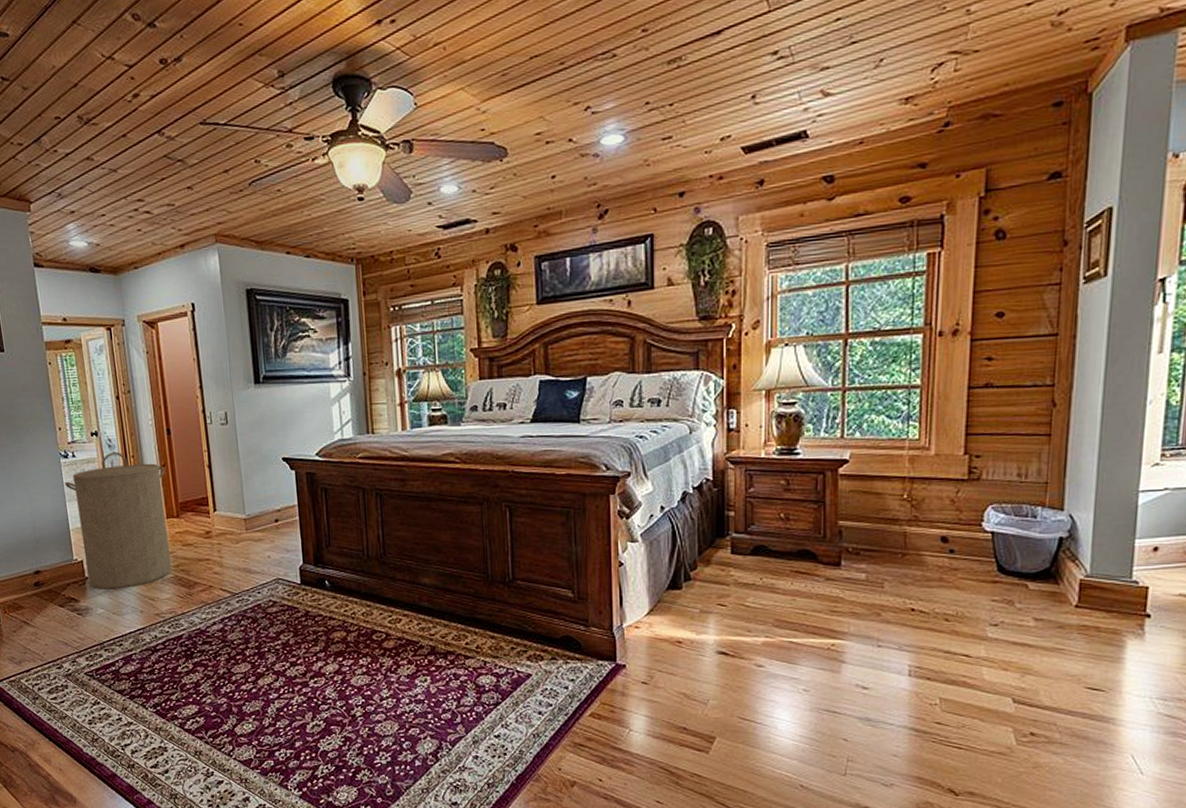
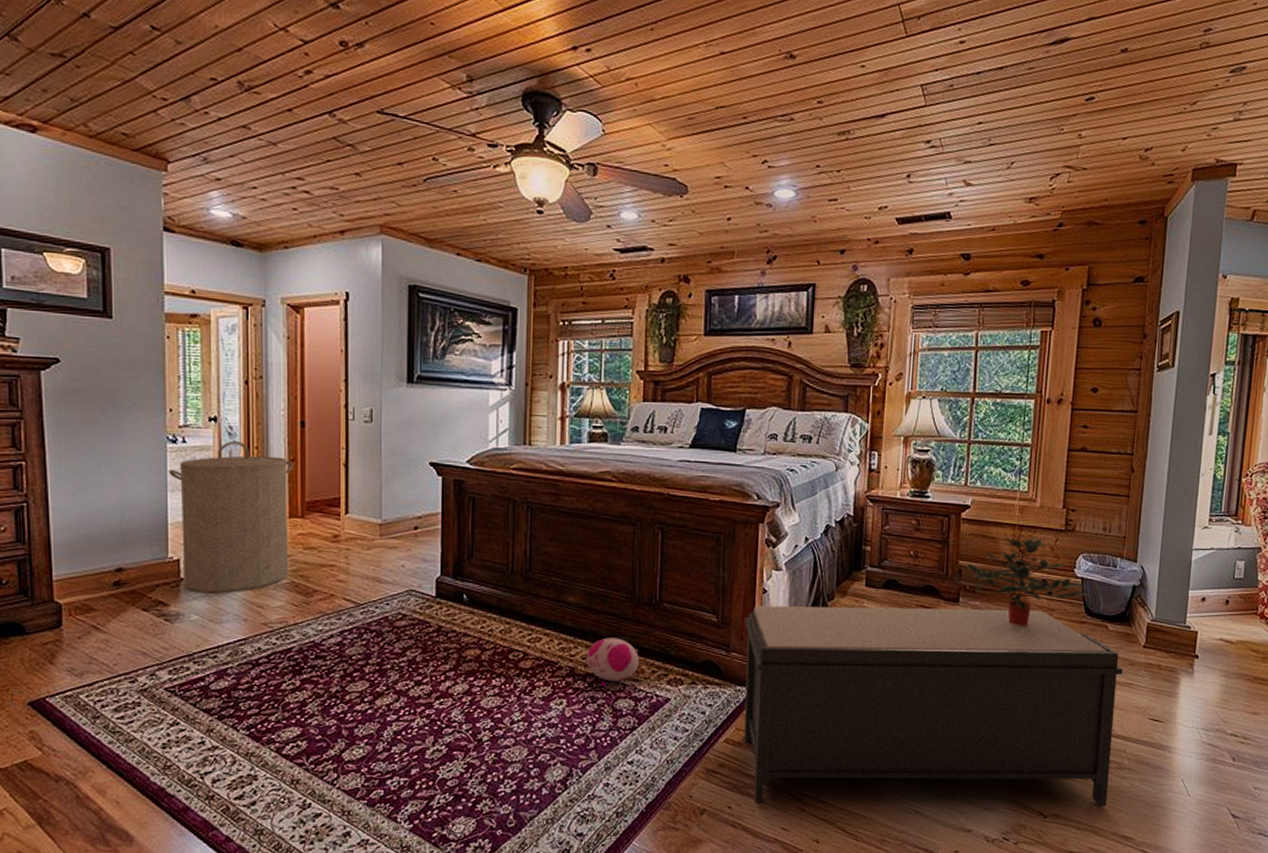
plush toy: none [446,616,497,664] -> present [587,637,639,686]
bench: none [602,570,1049,784] -> present [743,606,1123,807]
potted plant: none [847,489,1006,590] -> present [966,537,1092,627]

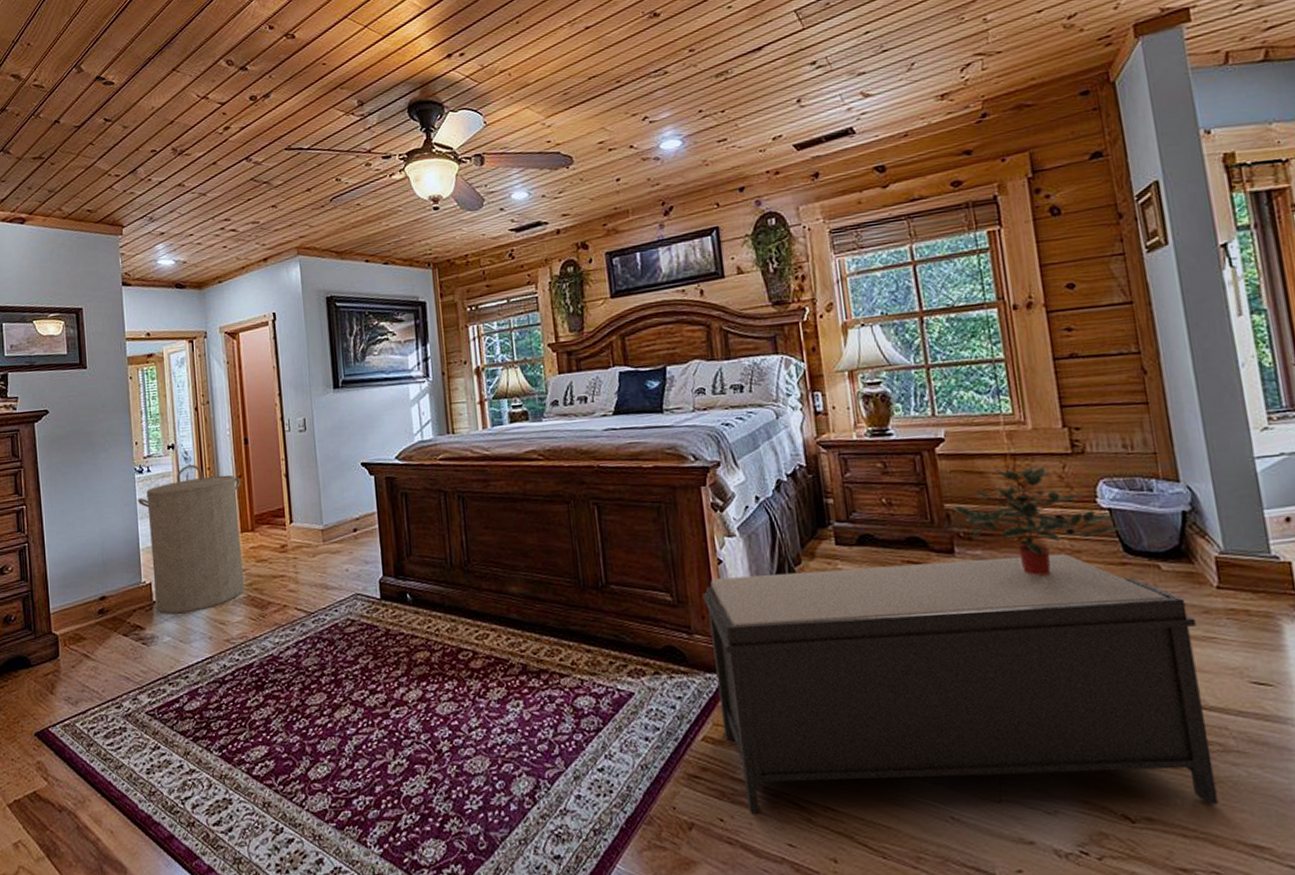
plush toy: present [587,637,639,686] -> none [537,628,594,683]

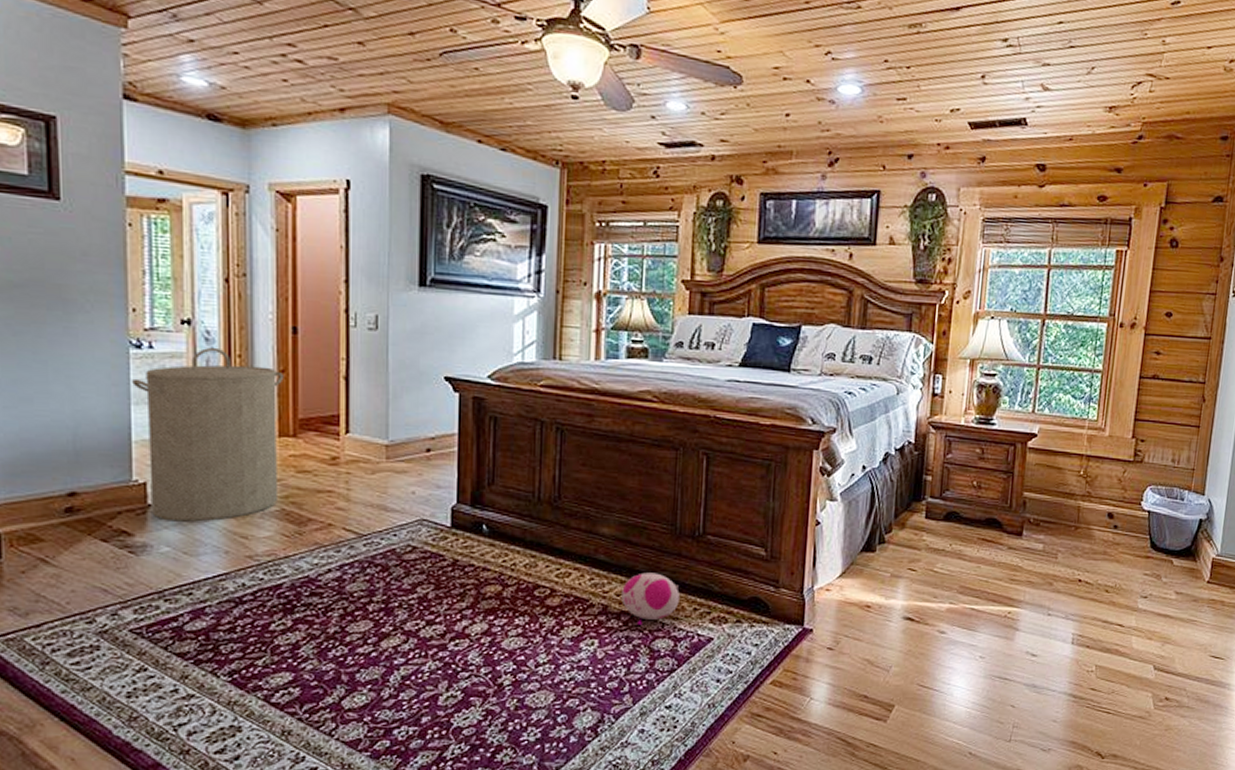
plush toy: none [537,628,594,683] -> present [621,572,680,625]
bench: present [702,553,1219,815] -> none [791,538,1186,750]
potted plant: present [954,465,1128,576] -> none [1031,467,1159,562]

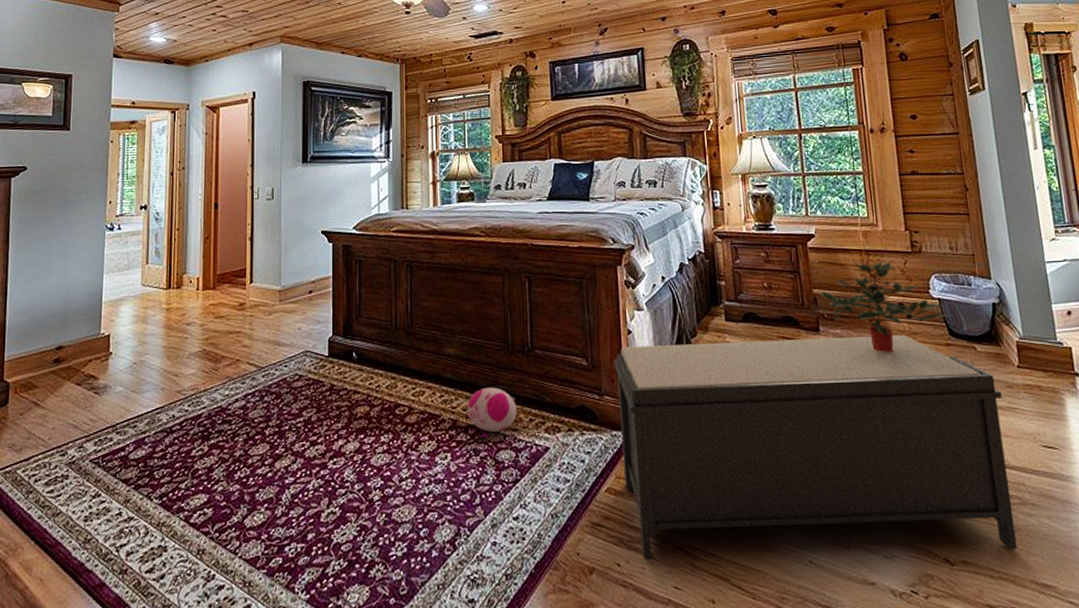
laundry hamper: present [132,347,284,522] -> none [106,224,208,365]
bench: none [791,538,1186,750] -> present [613,334,1018,560]
potted plant: none [1031,467,1159,562] -> present [820,260,953,353]

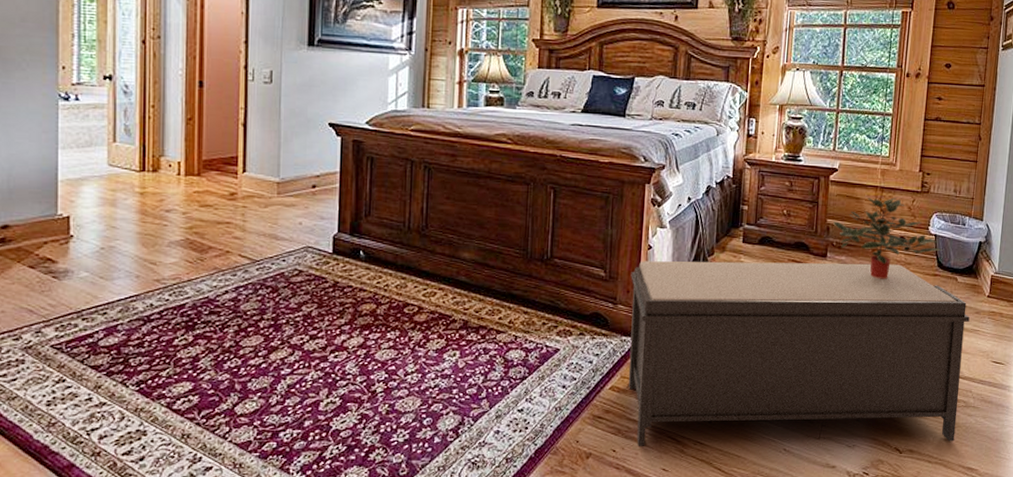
plush toy: present [467,387,517,438] -> none [480,292,530,338]

